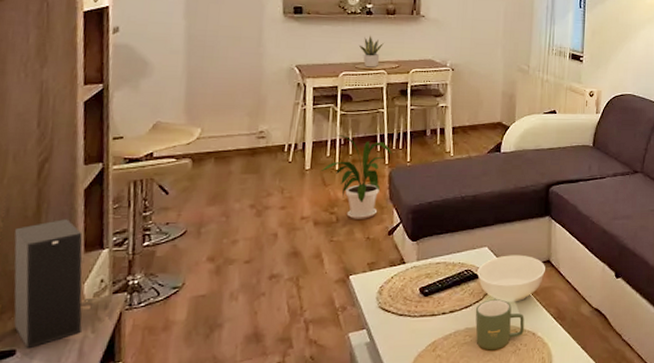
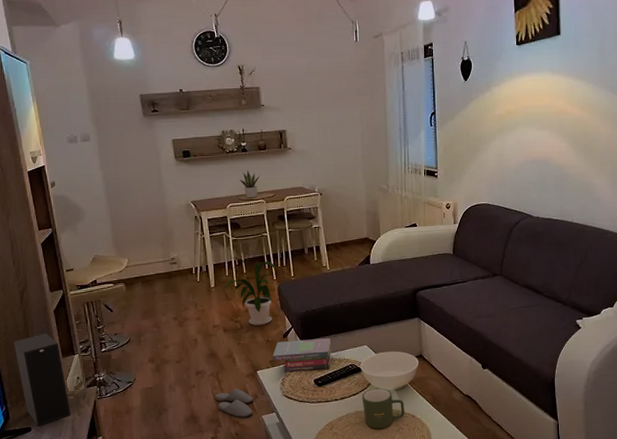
slippers: none [290,297,340,336] -> present [215,388,254,418]
books: none [371,237,446,279] -> present [272,338,332,373]

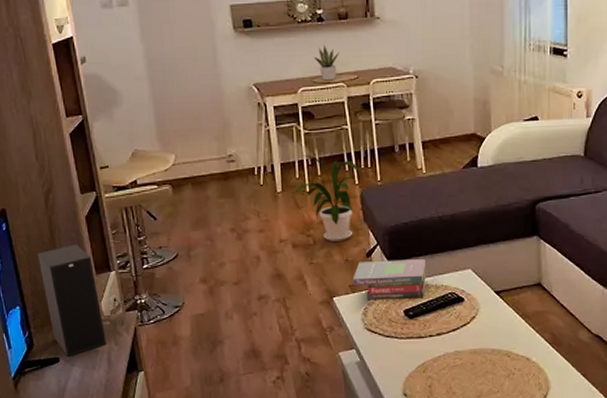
slippers: present [215,388,254,418] -> none [281,317,328,354]
bowl: present [360,351,419,391] -> none [462,277,536,327]
mug: present [362,388,405,431] -> none [463,323,517,375]

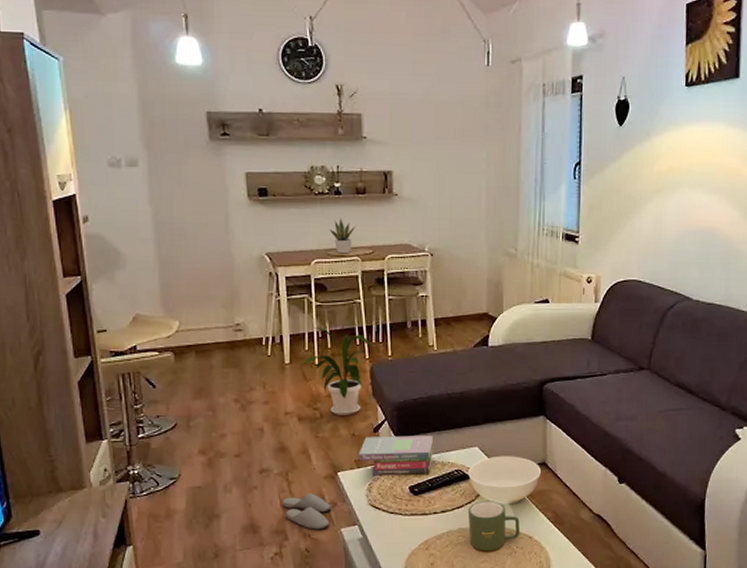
speaker: present [38,244,106,356] -> none [23,411,93,529]
slippers: none [281,317,328,354] -> present [282,492,331,530]
bowl: none [462,277,536,327] -> present [468,456,541,505]
mug: none [463,323,517,375] -> present [467,501,520,553]

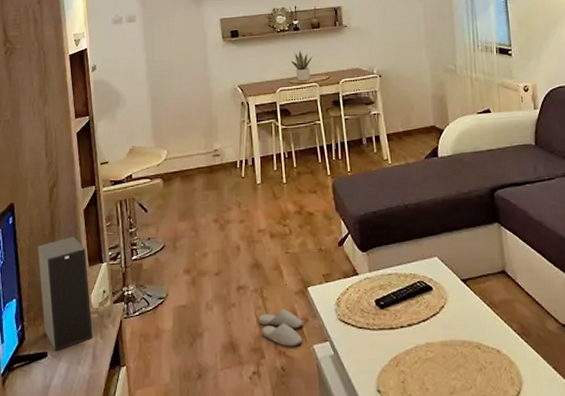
speaker: none [23,411,93,529] -> present [38,237,93,351]
house plant: present [301,326,373,415] -> none [271,148,333,231]
books: present [358,436,434,476] -> none [326,247,397,290]
mug: present [467,501,520,553] -> none [433,312,487,369]
bowl: present [468,456,541,505] -> none [430,265,502,316]

